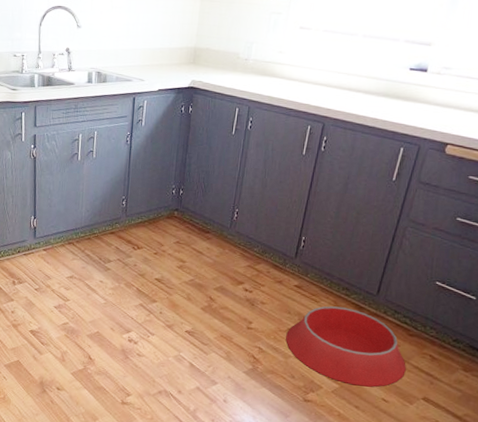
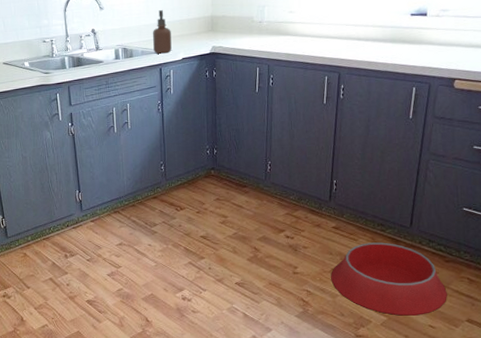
soap dispenser: none [129,35,150,83] -> present [152,10,172,55]

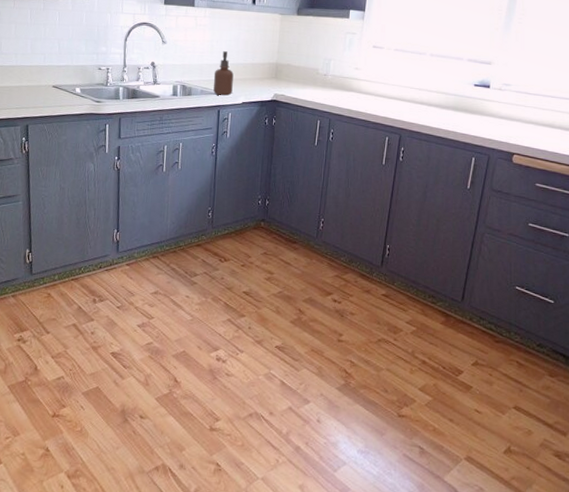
pet bowl: present [331,242,447,316] -> none [377,314,495,398]

